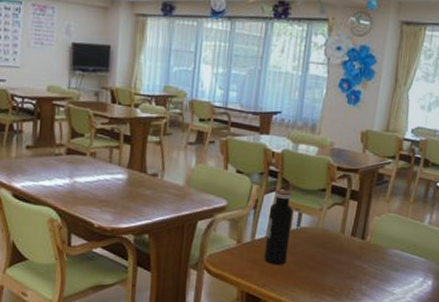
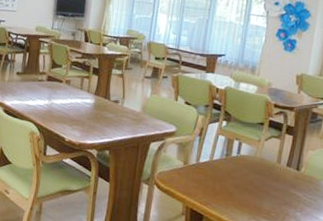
water bottle: present [264,189,293,265] -> none [207,120,234,187]

